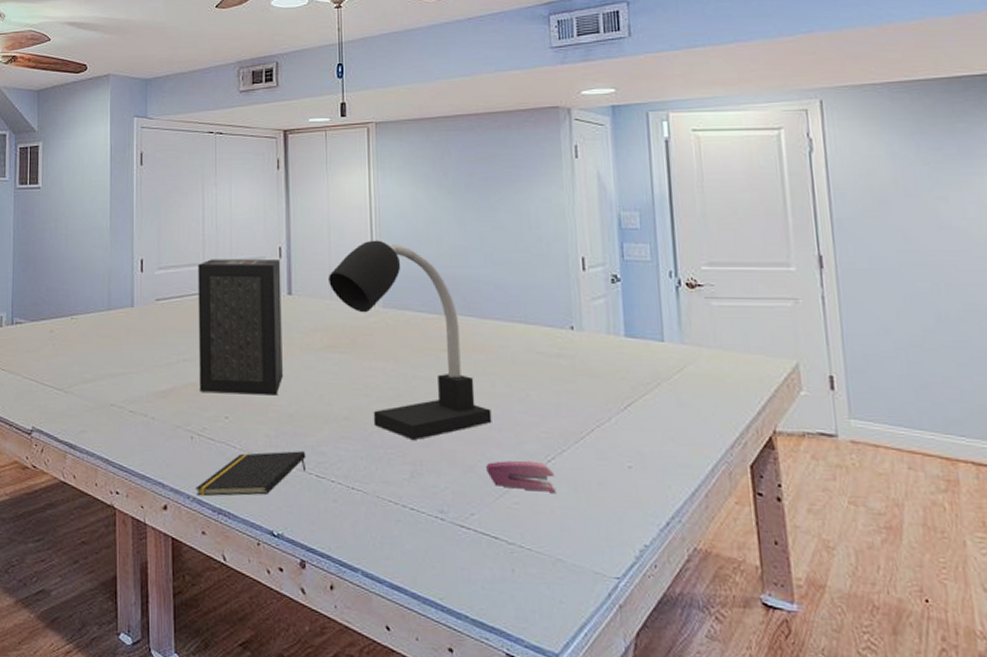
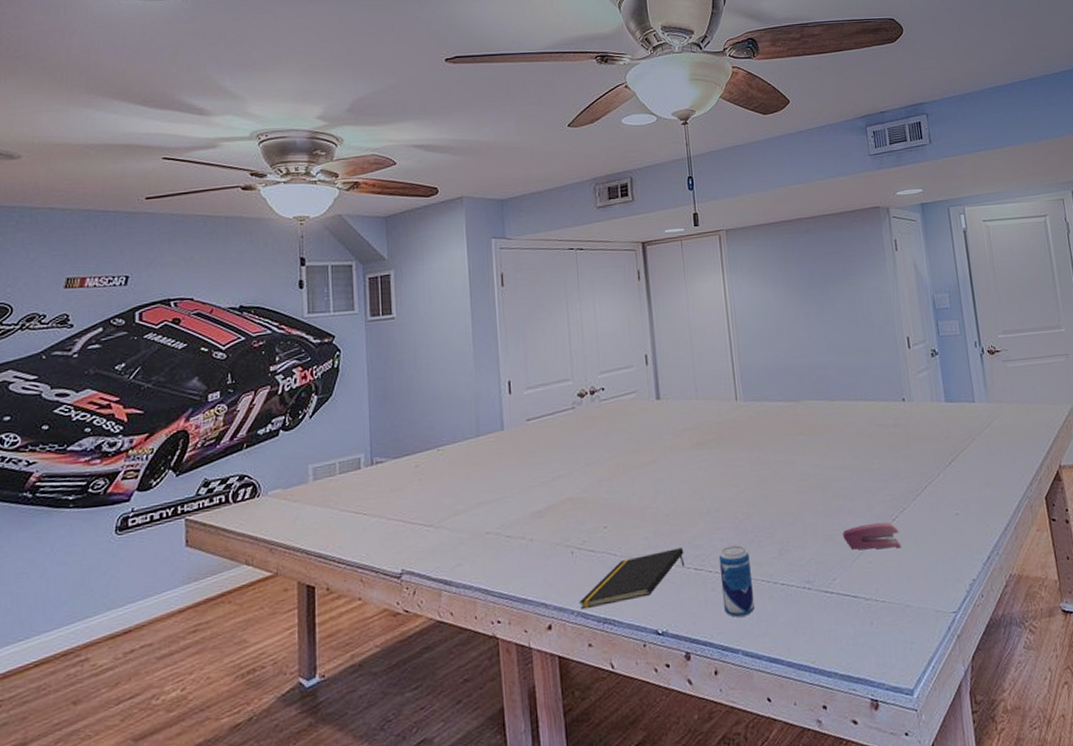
speaker: present [198,259,283,396] -> none [567,367,657,506]
desk lamp: present [327,240,492,441] -> none [692,339,845,521]
beverage can: none [343,458,378,536] -> present [718,545,754,618]

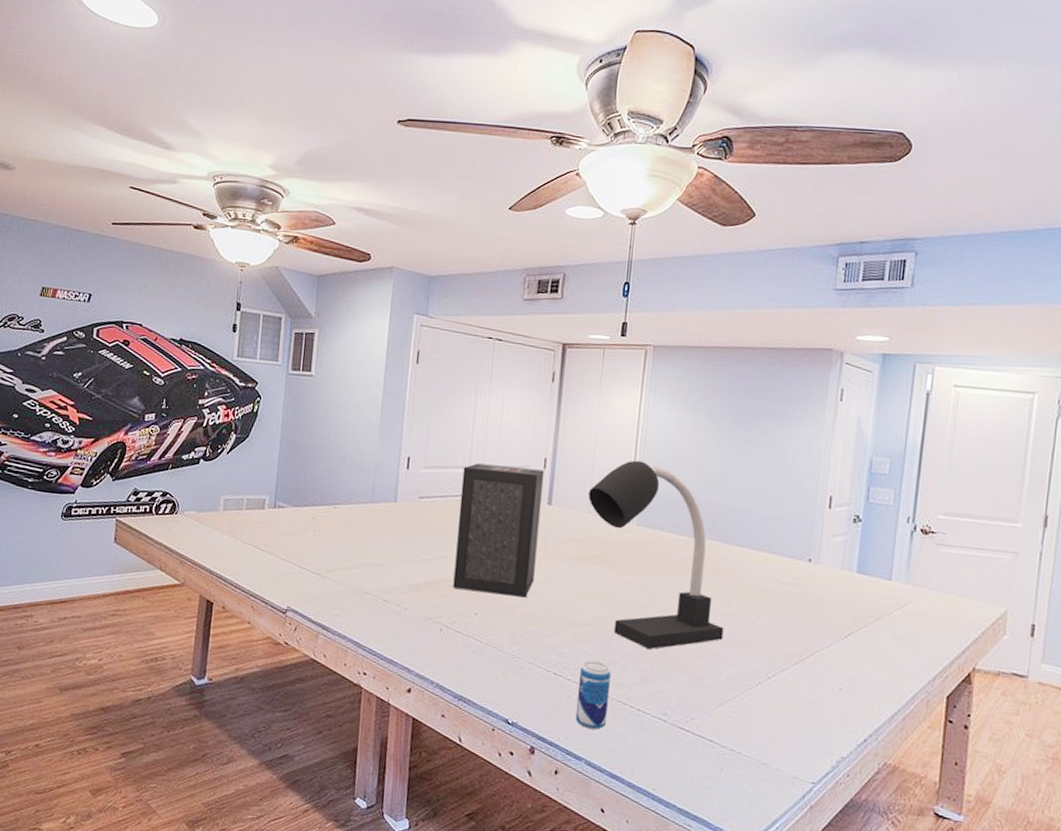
speaker: none [567,367,657,506] -> present [453,463,545,598]
notepad: present [579,548,685,610] -> none [439,647,547,687]
desk lamp: none [692,339,845,521] -> present [587,460,724,650]
stapler: present [843,522,901,550] -> none [711,674,773,706]

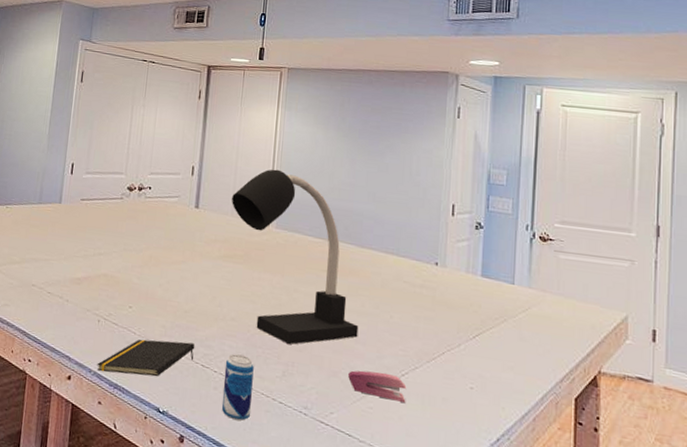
notepad: none [439,647,547,687] -> present [96,339,195,377]
speaker: present [453,463,545,598] -> none [110,170,192,293]
stapler: none [711,674,773,706] -> present [348,370,407,402]

